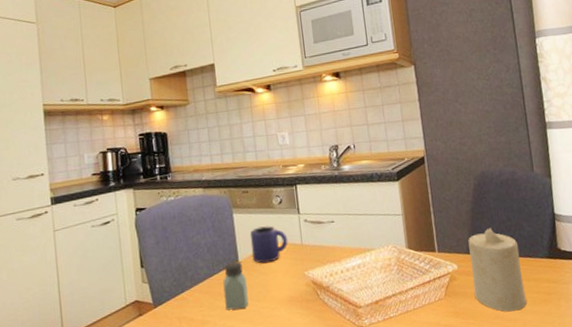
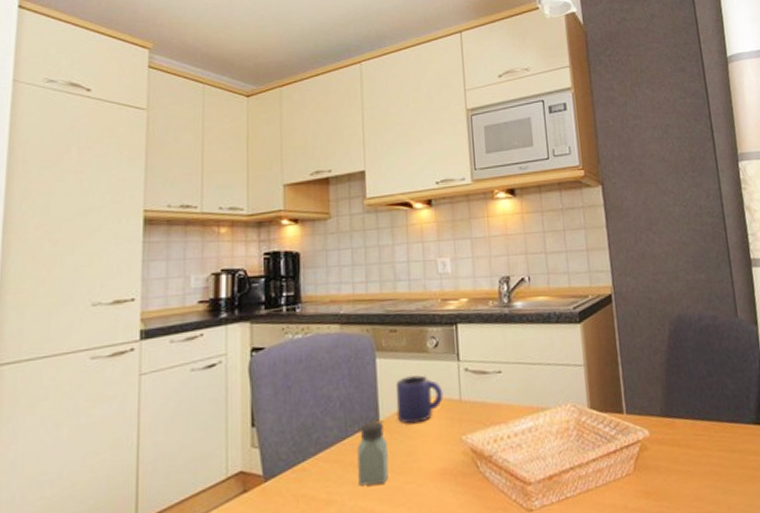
candle: present [468,227,527,312] -> none [662,384,731,492]

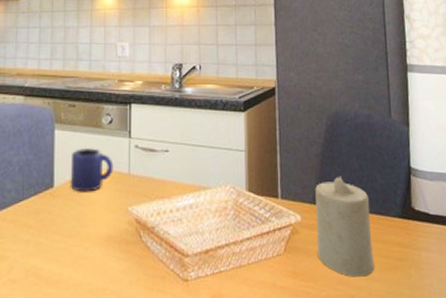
saltshaker: present [357,421,389,486] -> none [31,187,59,245]
candle: none [662,384,731,492] -> present [315,176,374,277]

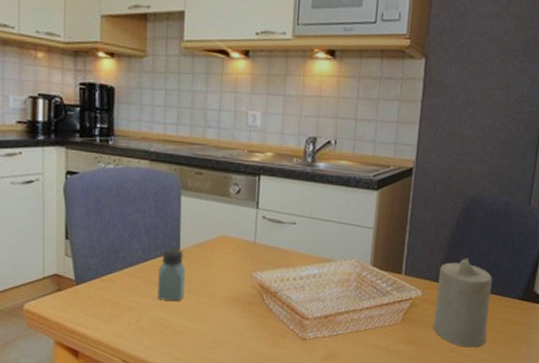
saltshaker: none [31,187,59,245] -> present [158,249,185,301]
mug: present [70,148,114,192] -> none [196,215,240,257]

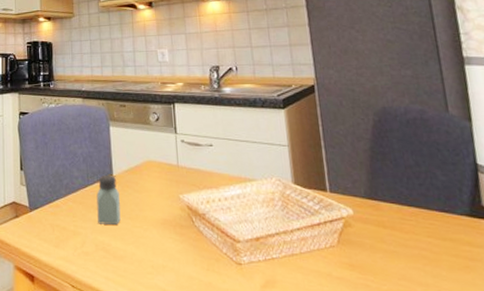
candle: present [432,258,493,348] -> none [366,171,442,274]

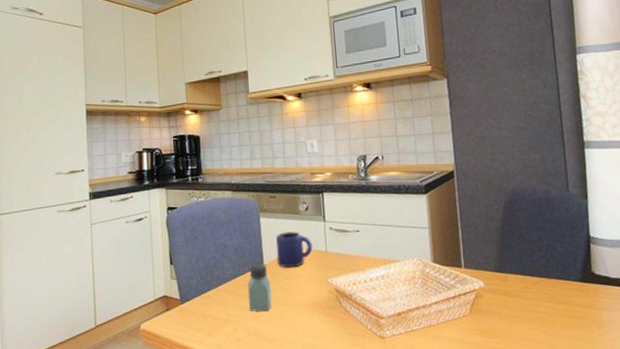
mug: none [125,142,164,181] -> present [275,231,313,268]

